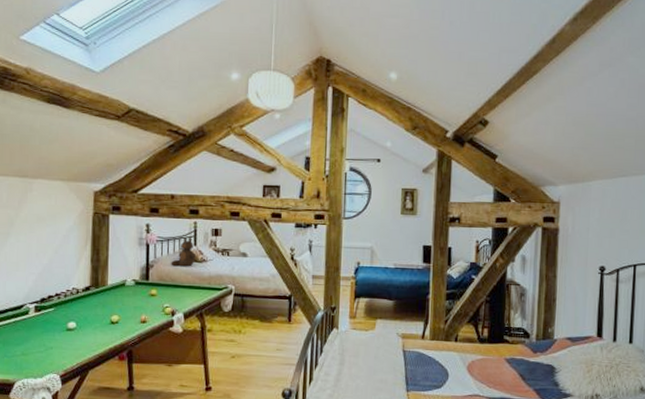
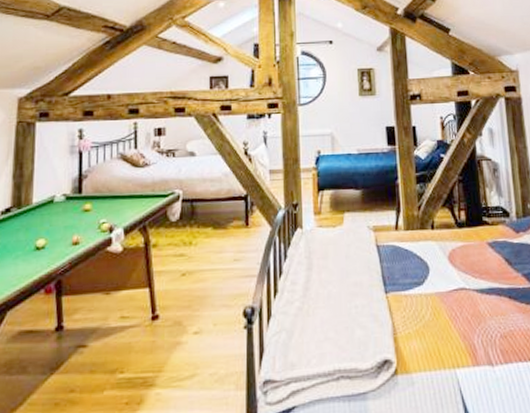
teddy bear: present [171,237,197,267] -> none [108,140,138,175]

